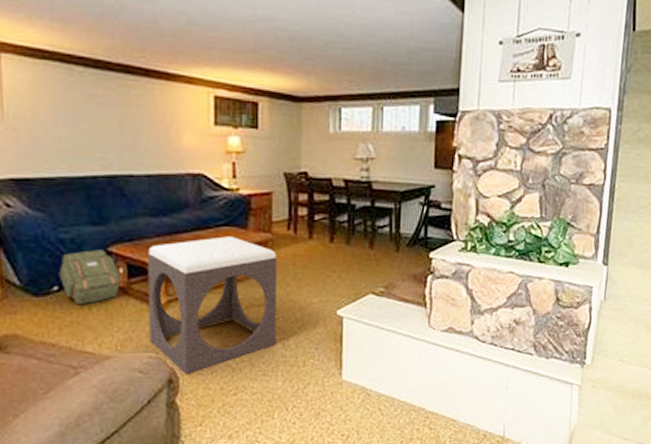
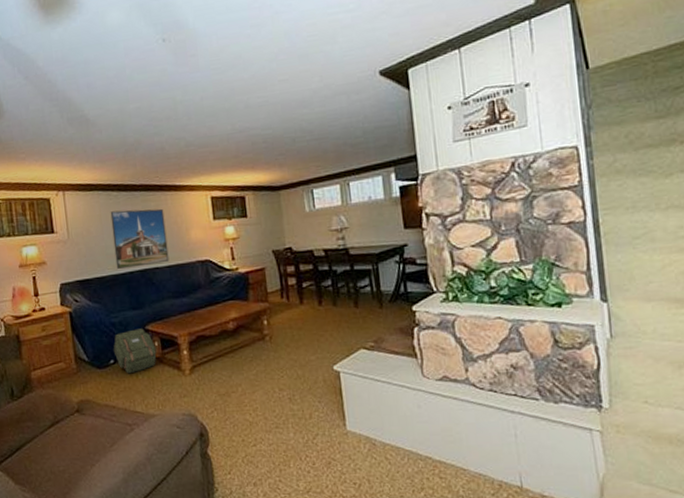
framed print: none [70,92,150,171] -> present [110,208,169,269]
footstool: present [148,236,277,375] -> none [174,308,285,429]

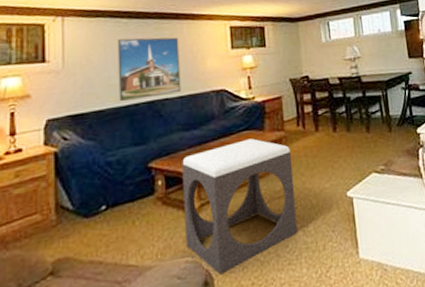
backpack: present [113,328,157,374] -> none [106,166,159,221]
footstool: none [174,308,285,429] -> present [182,138,298,275]

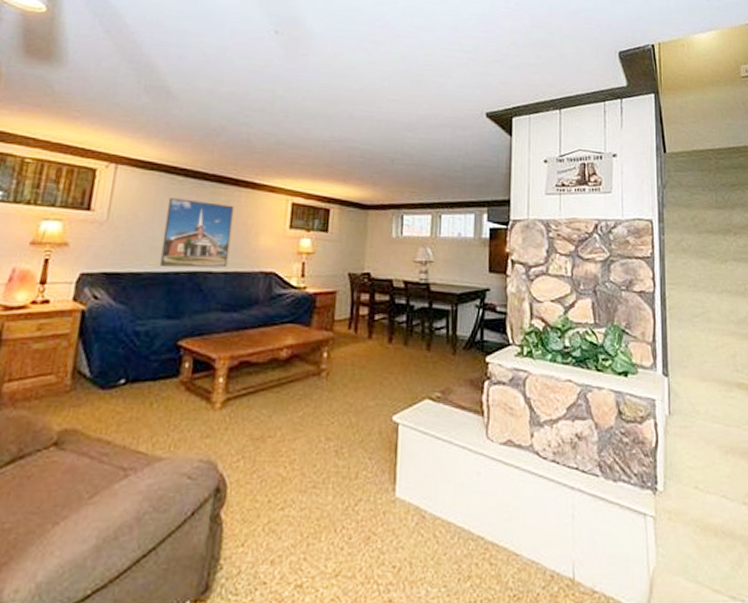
footstool: present [182,138,298,275] -> none [203,333,336,483]

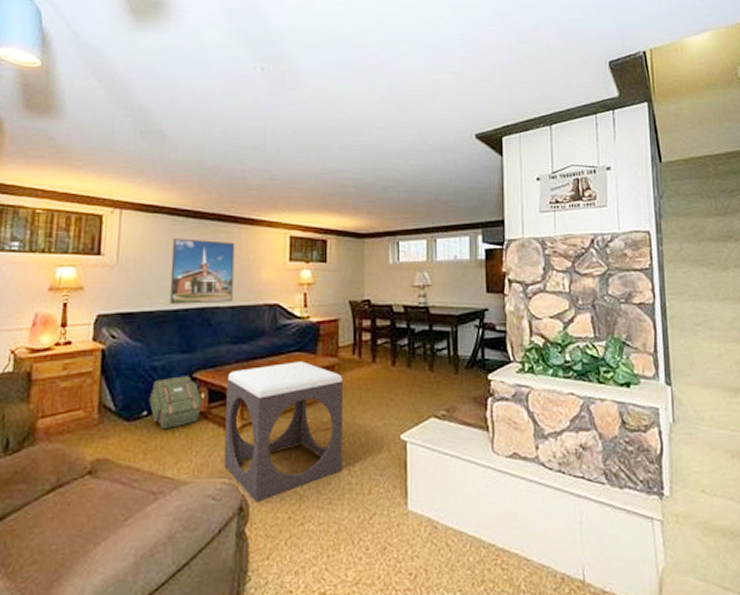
backpack: none [127,343,185,400] -> present [148,376,202,430]
footstool: none [203,333,336,483] -> present [224,361,343,503]

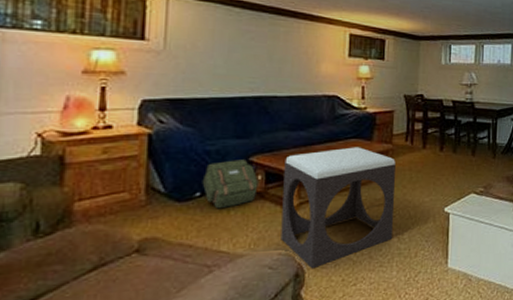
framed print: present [169,238,235,304] -> none [224,28,294,93]

